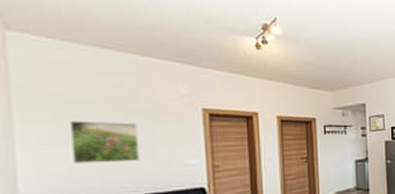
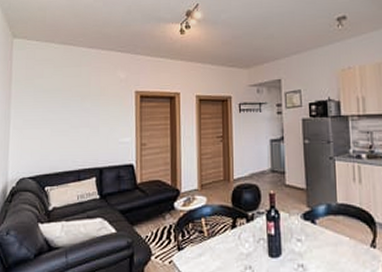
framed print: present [69,120,139,164] -> none [43,104,88,141]

